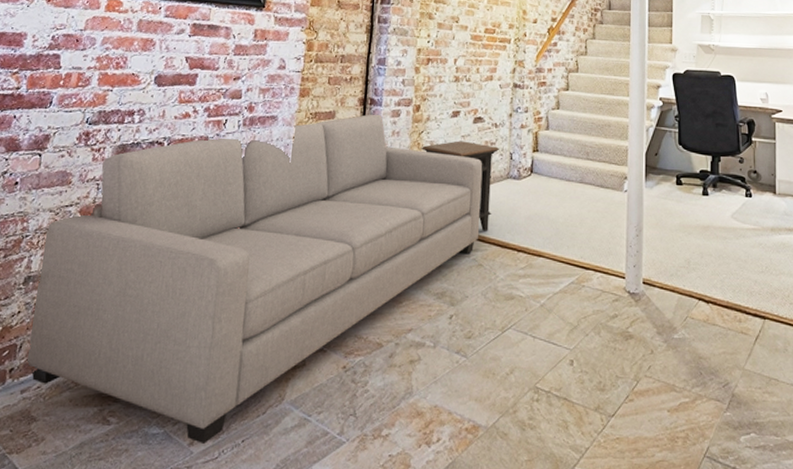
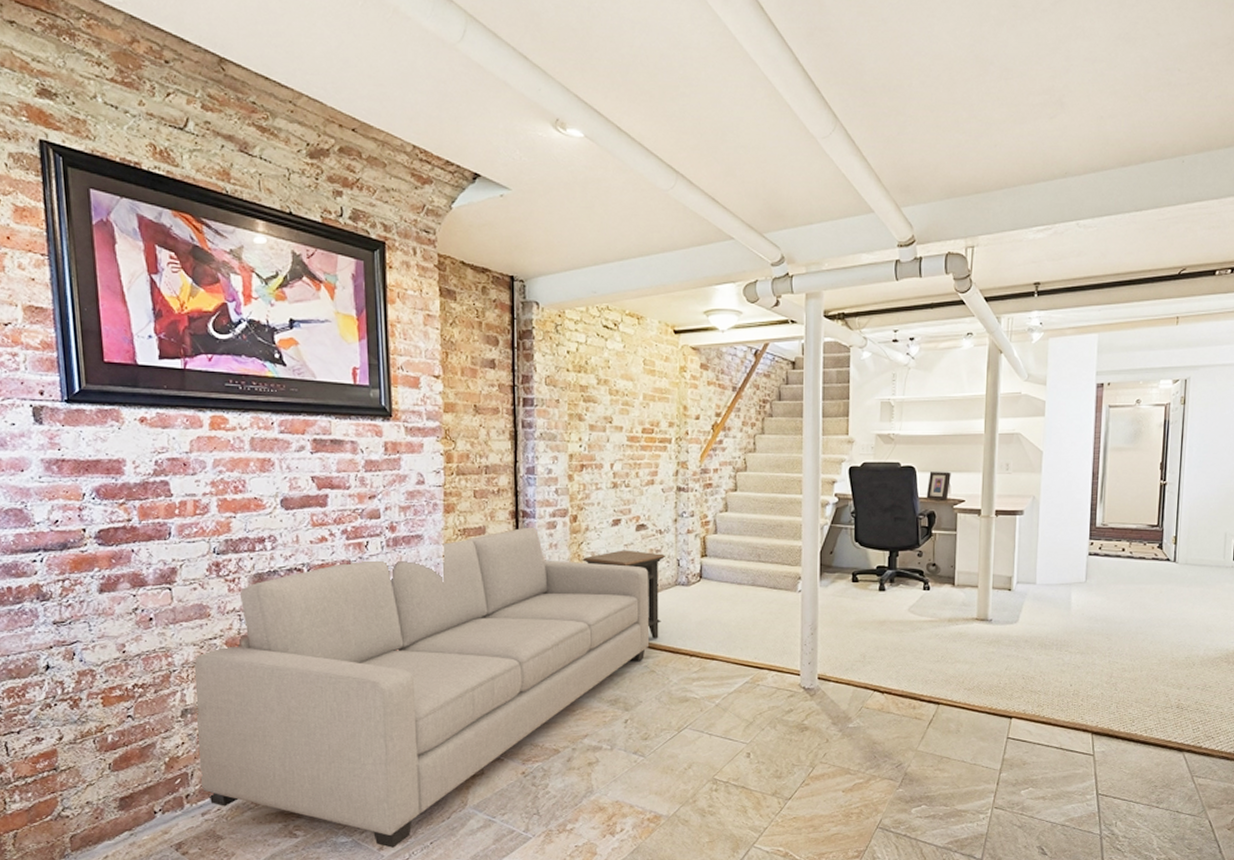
picture frame: none [745,82,768,110] -> present [926,472,951,500]

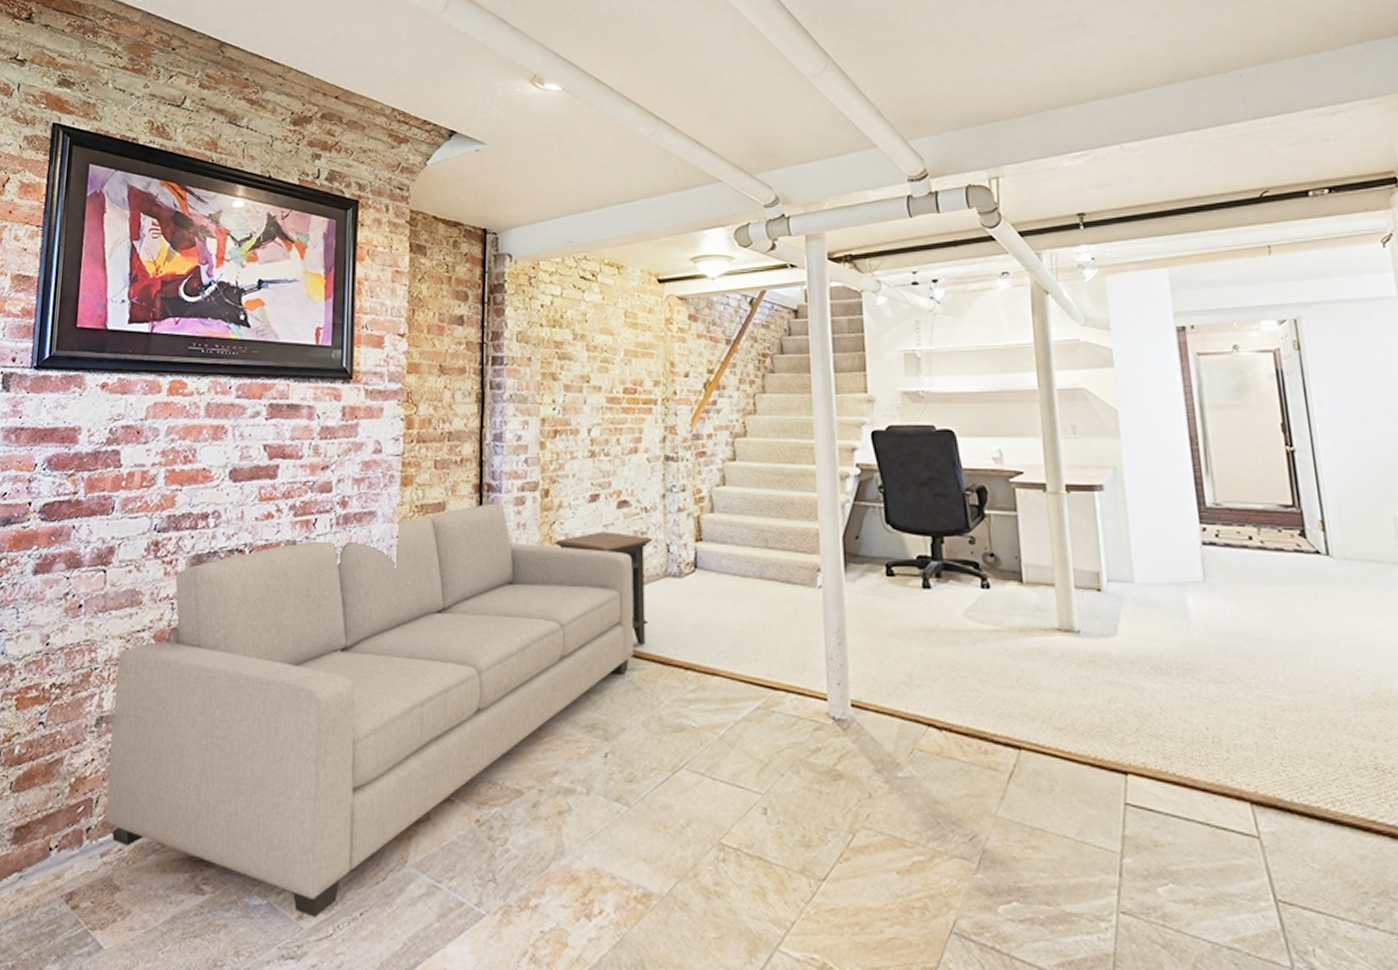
picture frame: present [926,472,951,500] -> none [972,436,1002,472]

